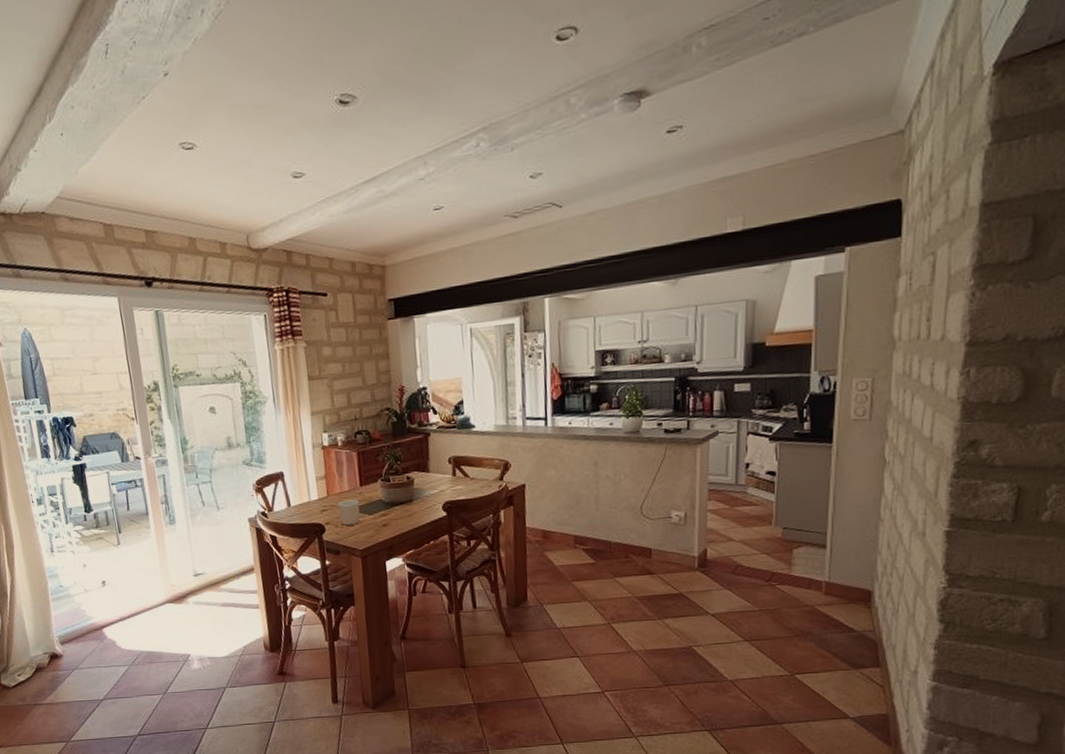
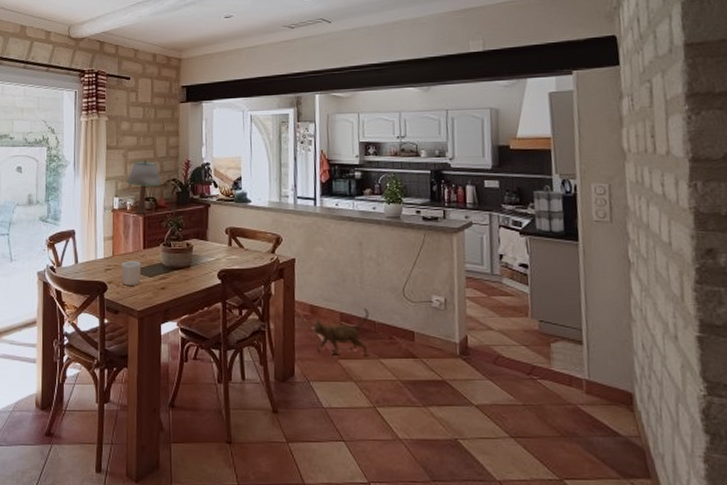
table lamp: none [335,389,374,450] -> present [127,160,162,214]
cat: none [545,529,605,578] -> present [313,308,370,356]
spice rack: none [785,385,820,440] -> present [533,185,567,237]

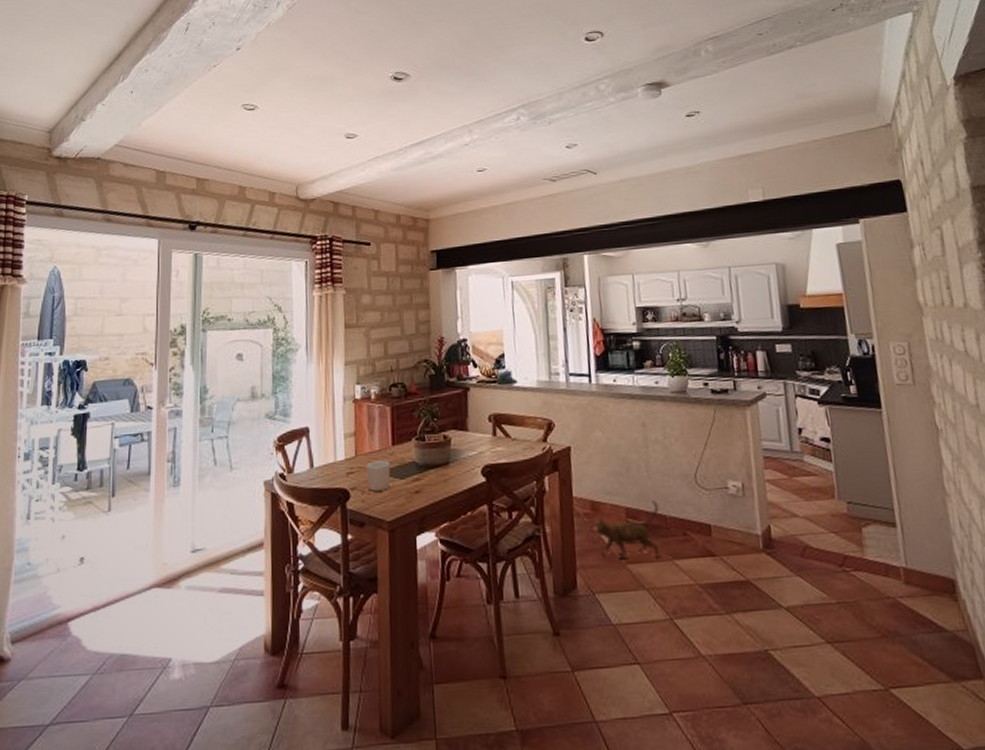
table lamp: present [127,160,162,214] -> none [370,338,411,404]
spice rack: present [533,185,567,237] -> none [829,347,868,404]

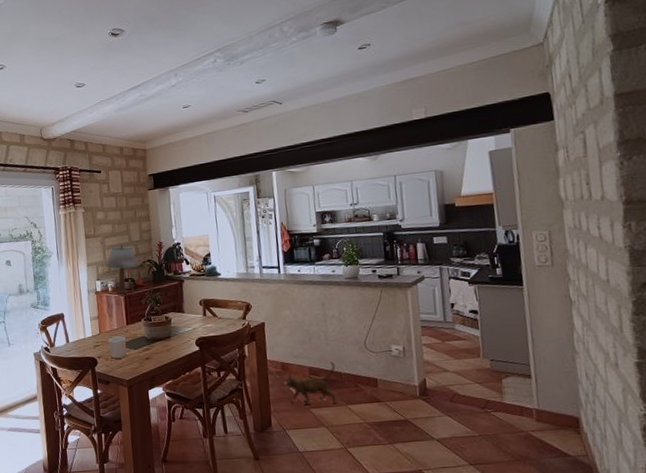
table lamp: none [370,338,411,404] -> present [106,244,138,294]

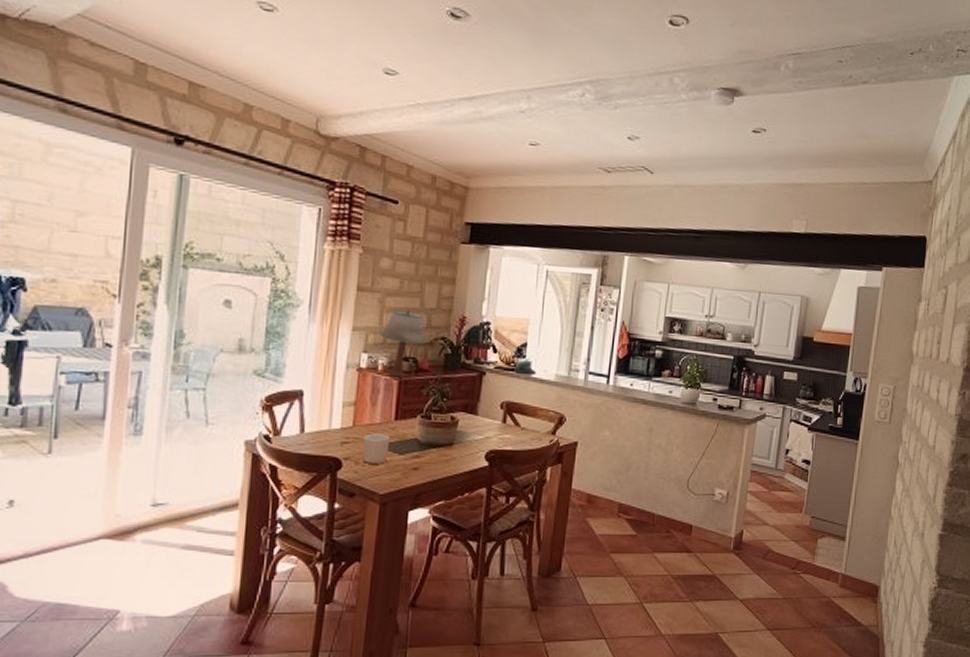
cat: present [285,361,336,405] -> none [587,499,650,549]

